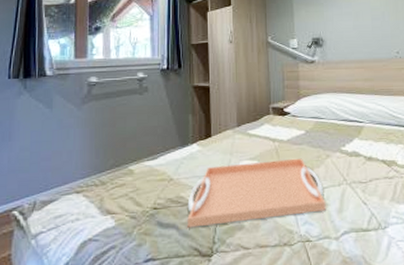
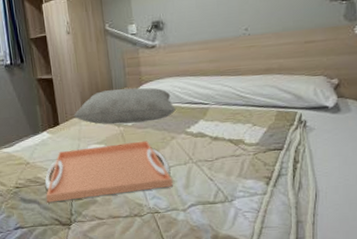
cushion: none [228,101,332,139] -> present [74,87,176,125]

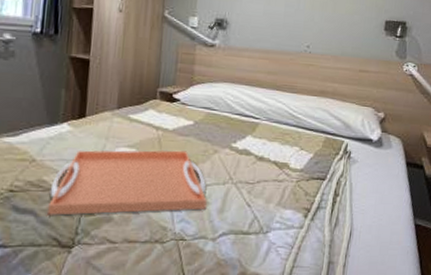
cushion: present [74,87,176,125] -> none [106,85,224,129]

